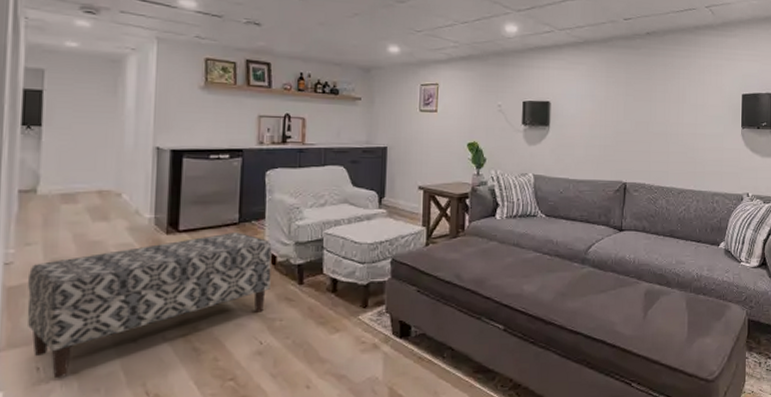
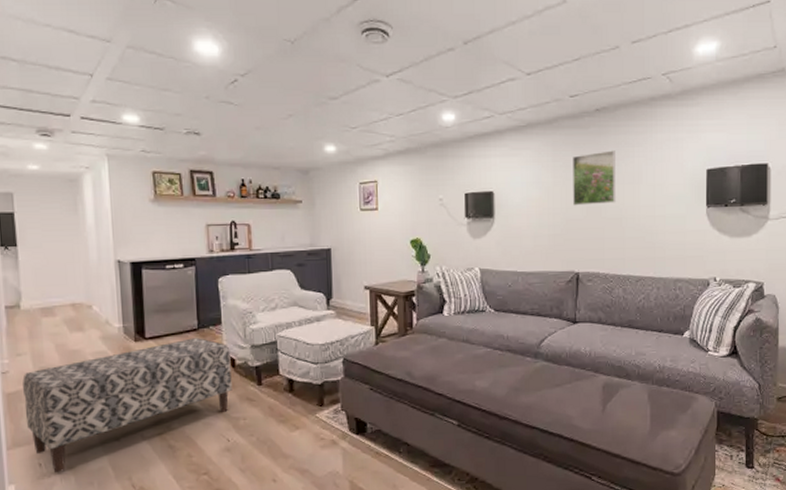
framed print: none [623,71,663,120] -> present [573,150,616,206]

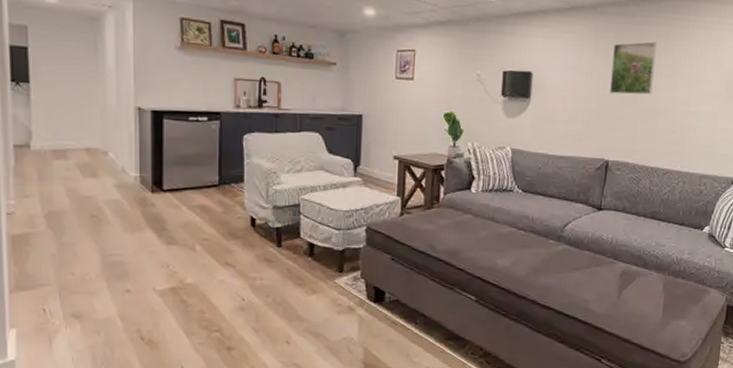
bench: present [22,338,232,473] -> none [29,194,251,320]

